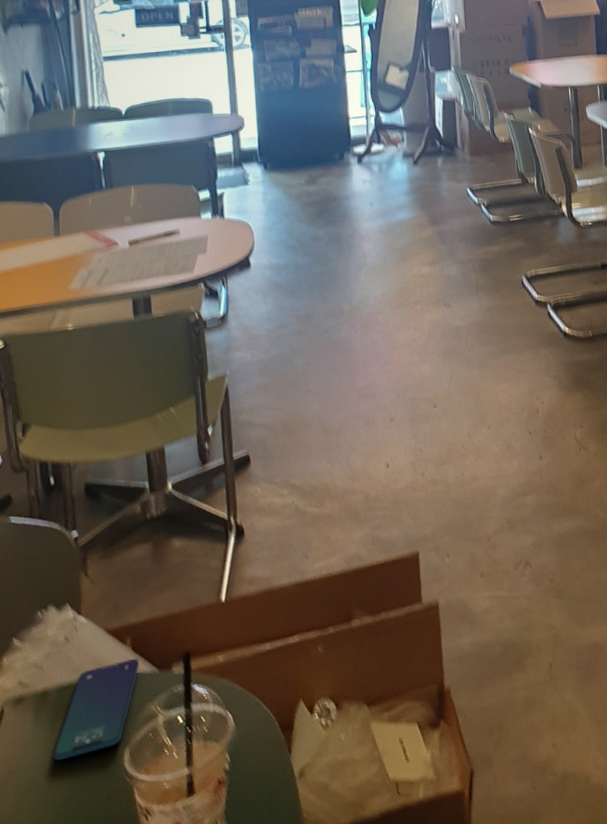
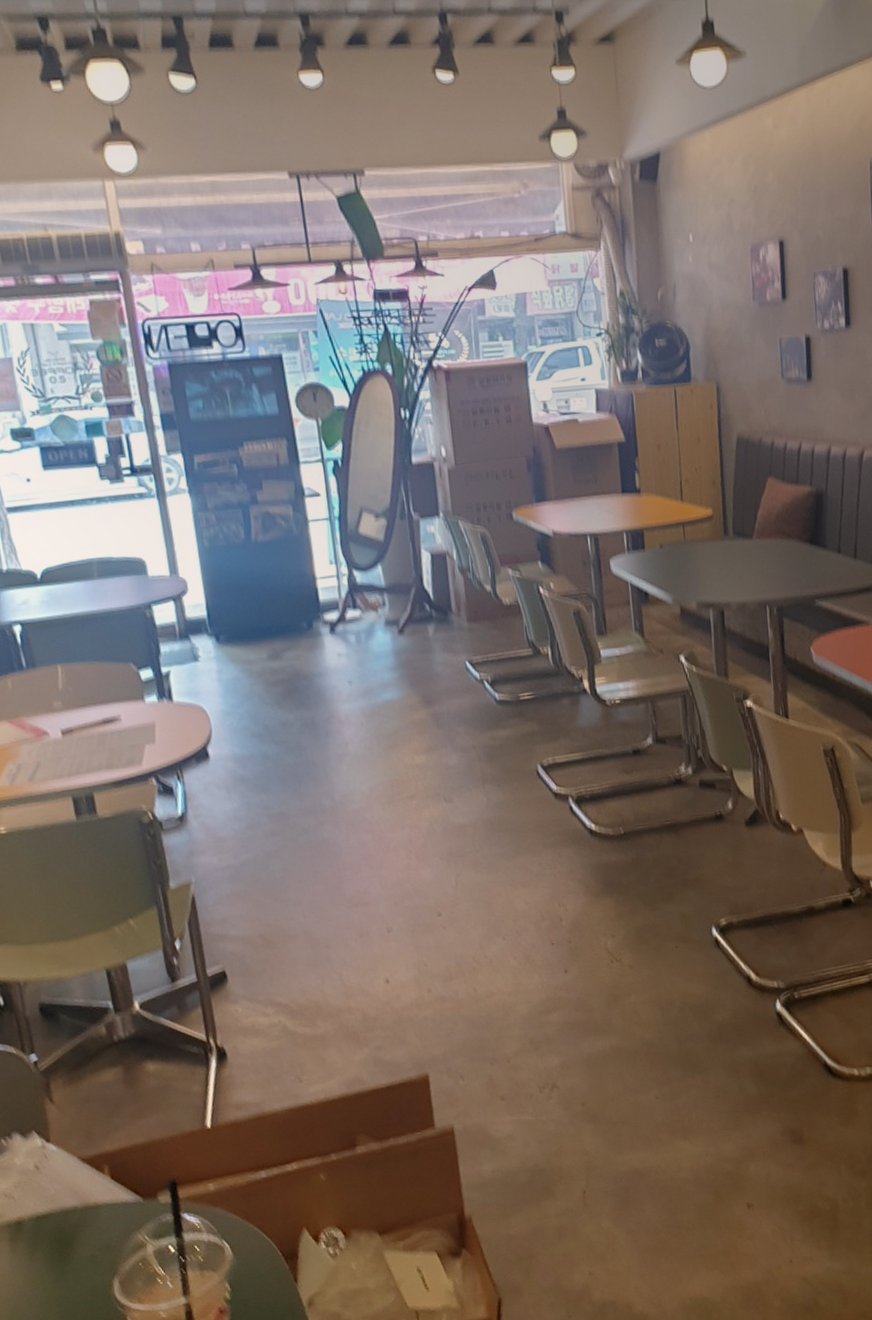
smartphone: present [53,659,140,761] -> none [35,1187,122,1291]

